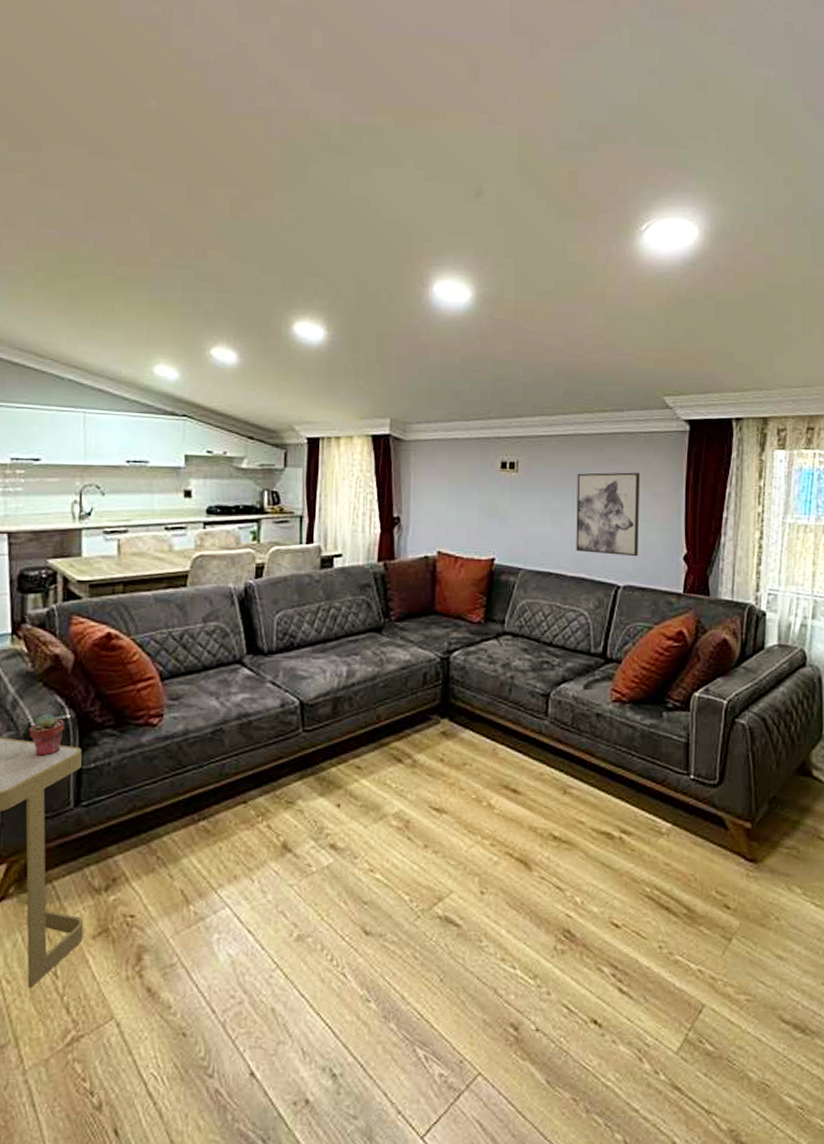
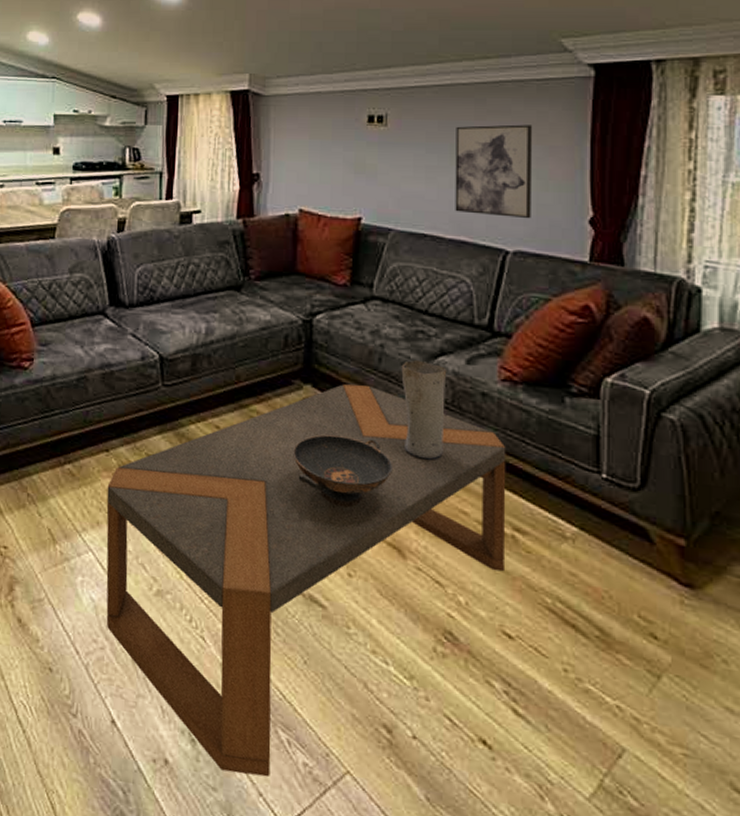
coffee table: none [244,716,616,1098] -> present [106,384,506,778]
decorative bowl: none [431,763,520,829] -> present [293,434,392,507]
vase: none [529,689,568,778] -> present [401,360,447,460]

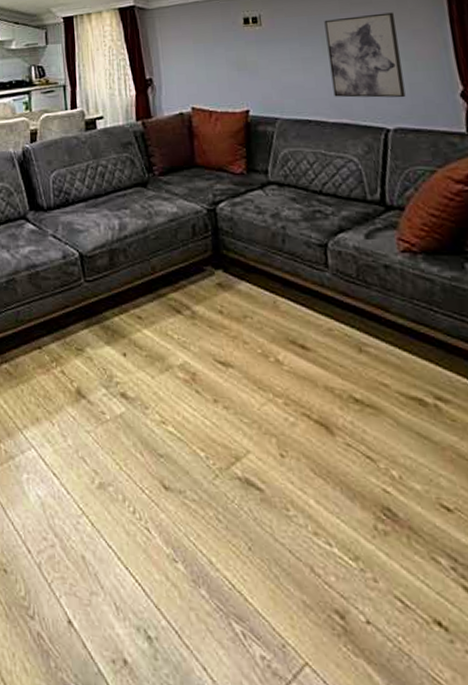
coffee table: present [106,384,506,778] -> none [43,267,432,674]
decorative bowl: present [293,434,392,507] -> none [212,317,309,386]
vase: present [401,360,447,460] -> none [304,239,356,335]

